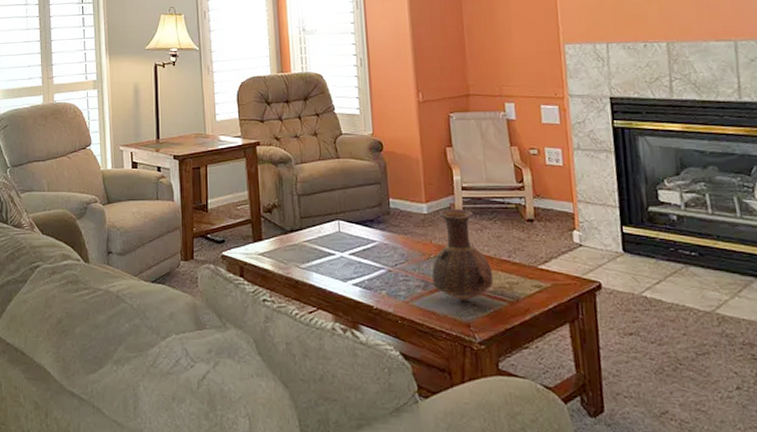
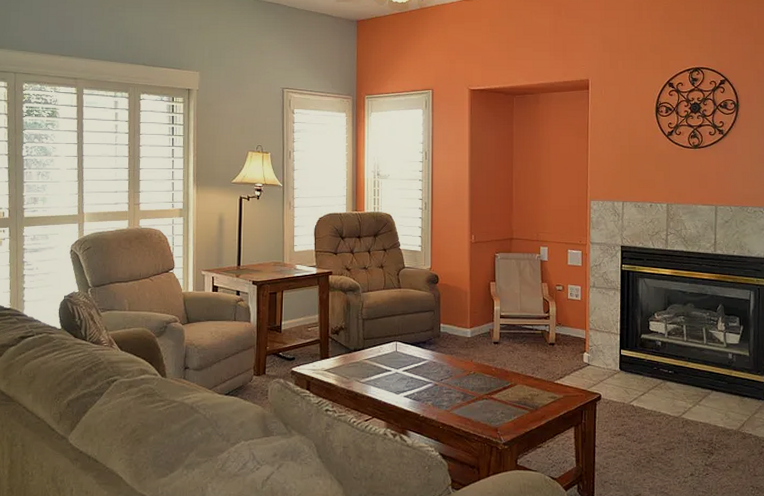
vase: present [431,208,494,301] -> none [470,333,519,410]

